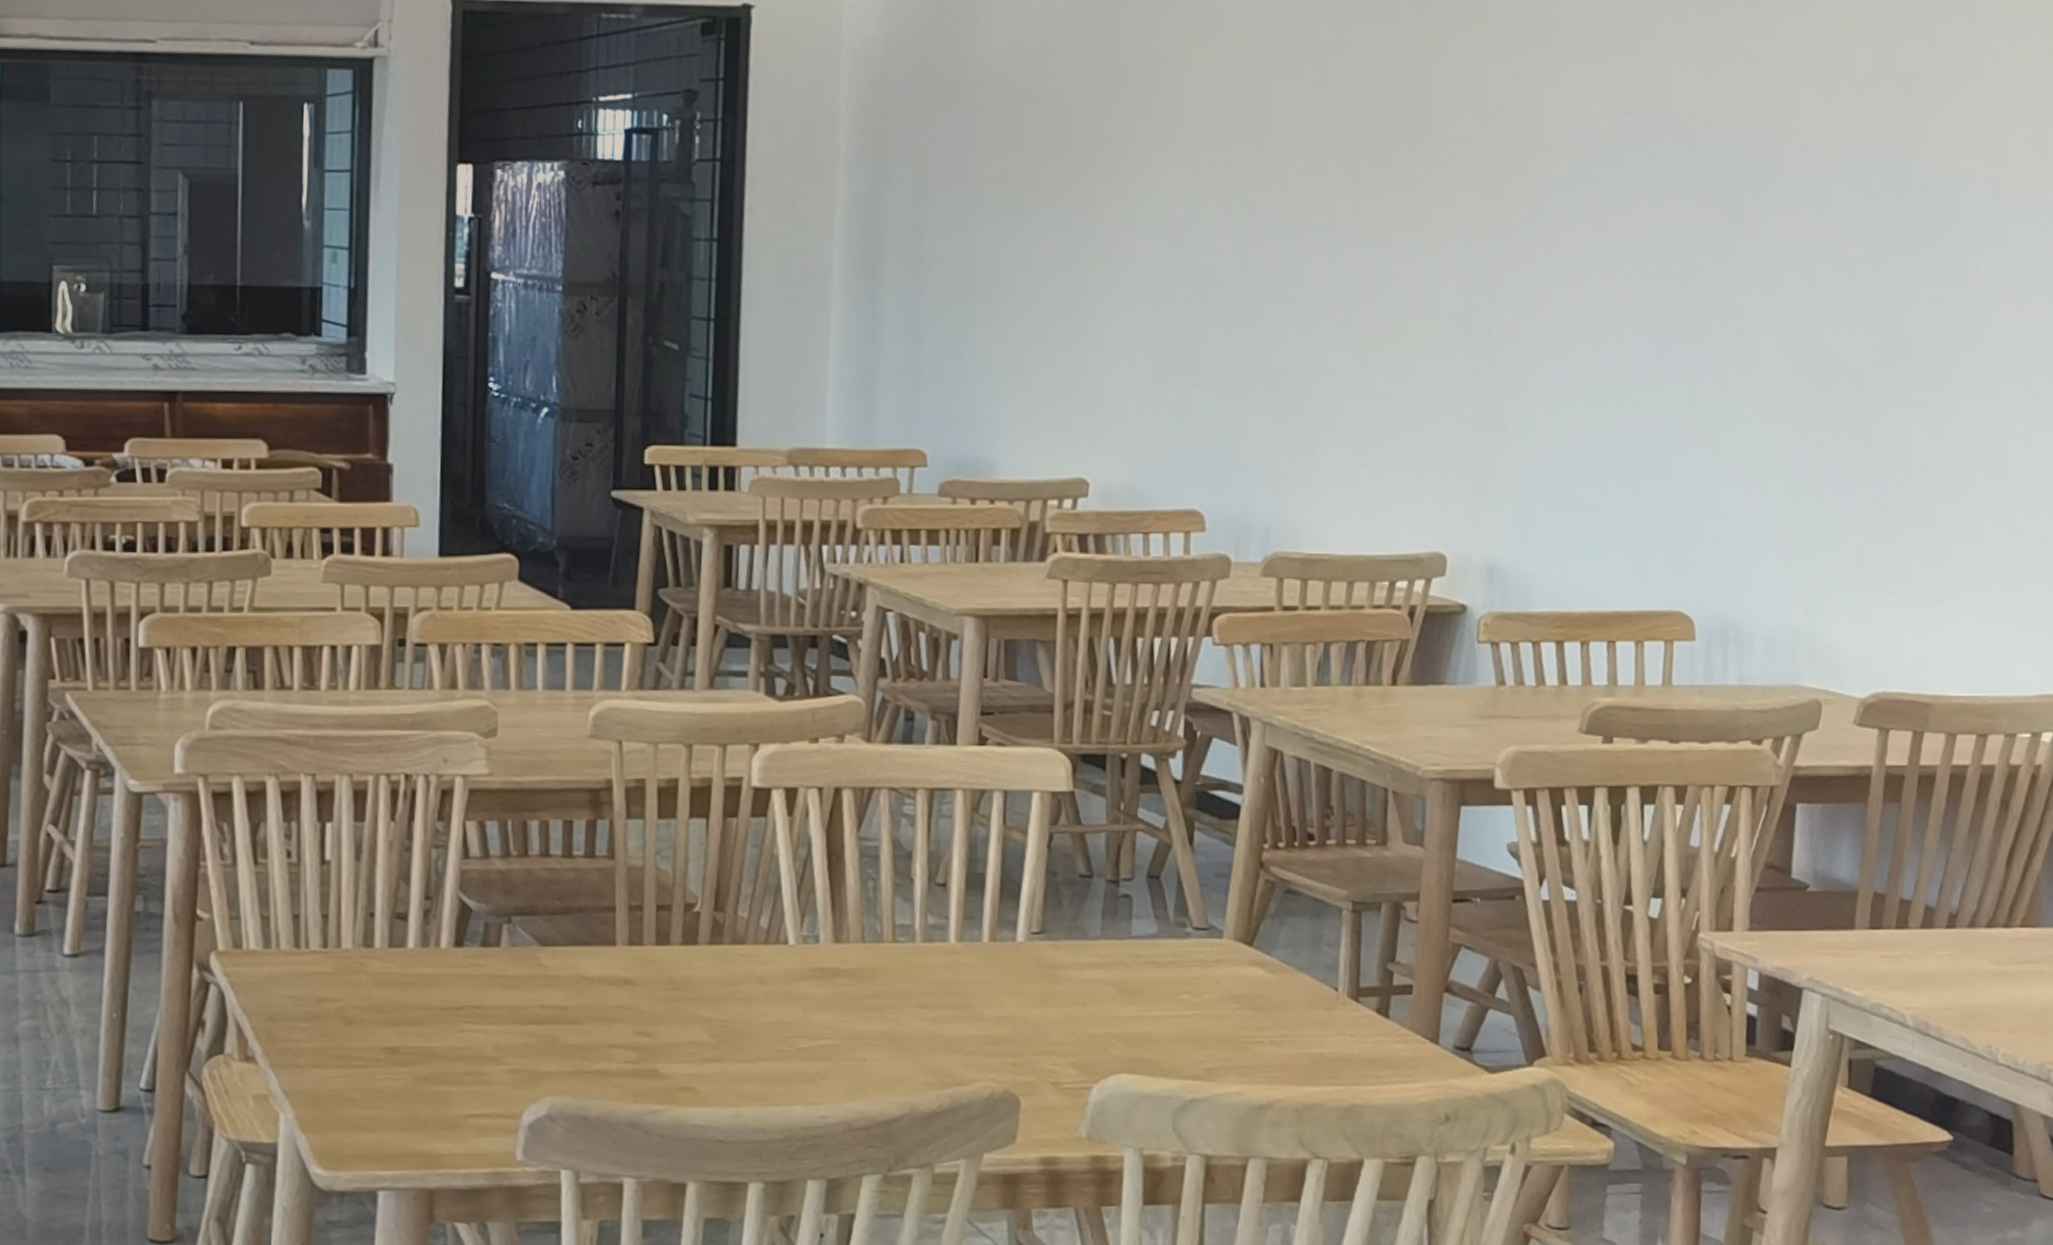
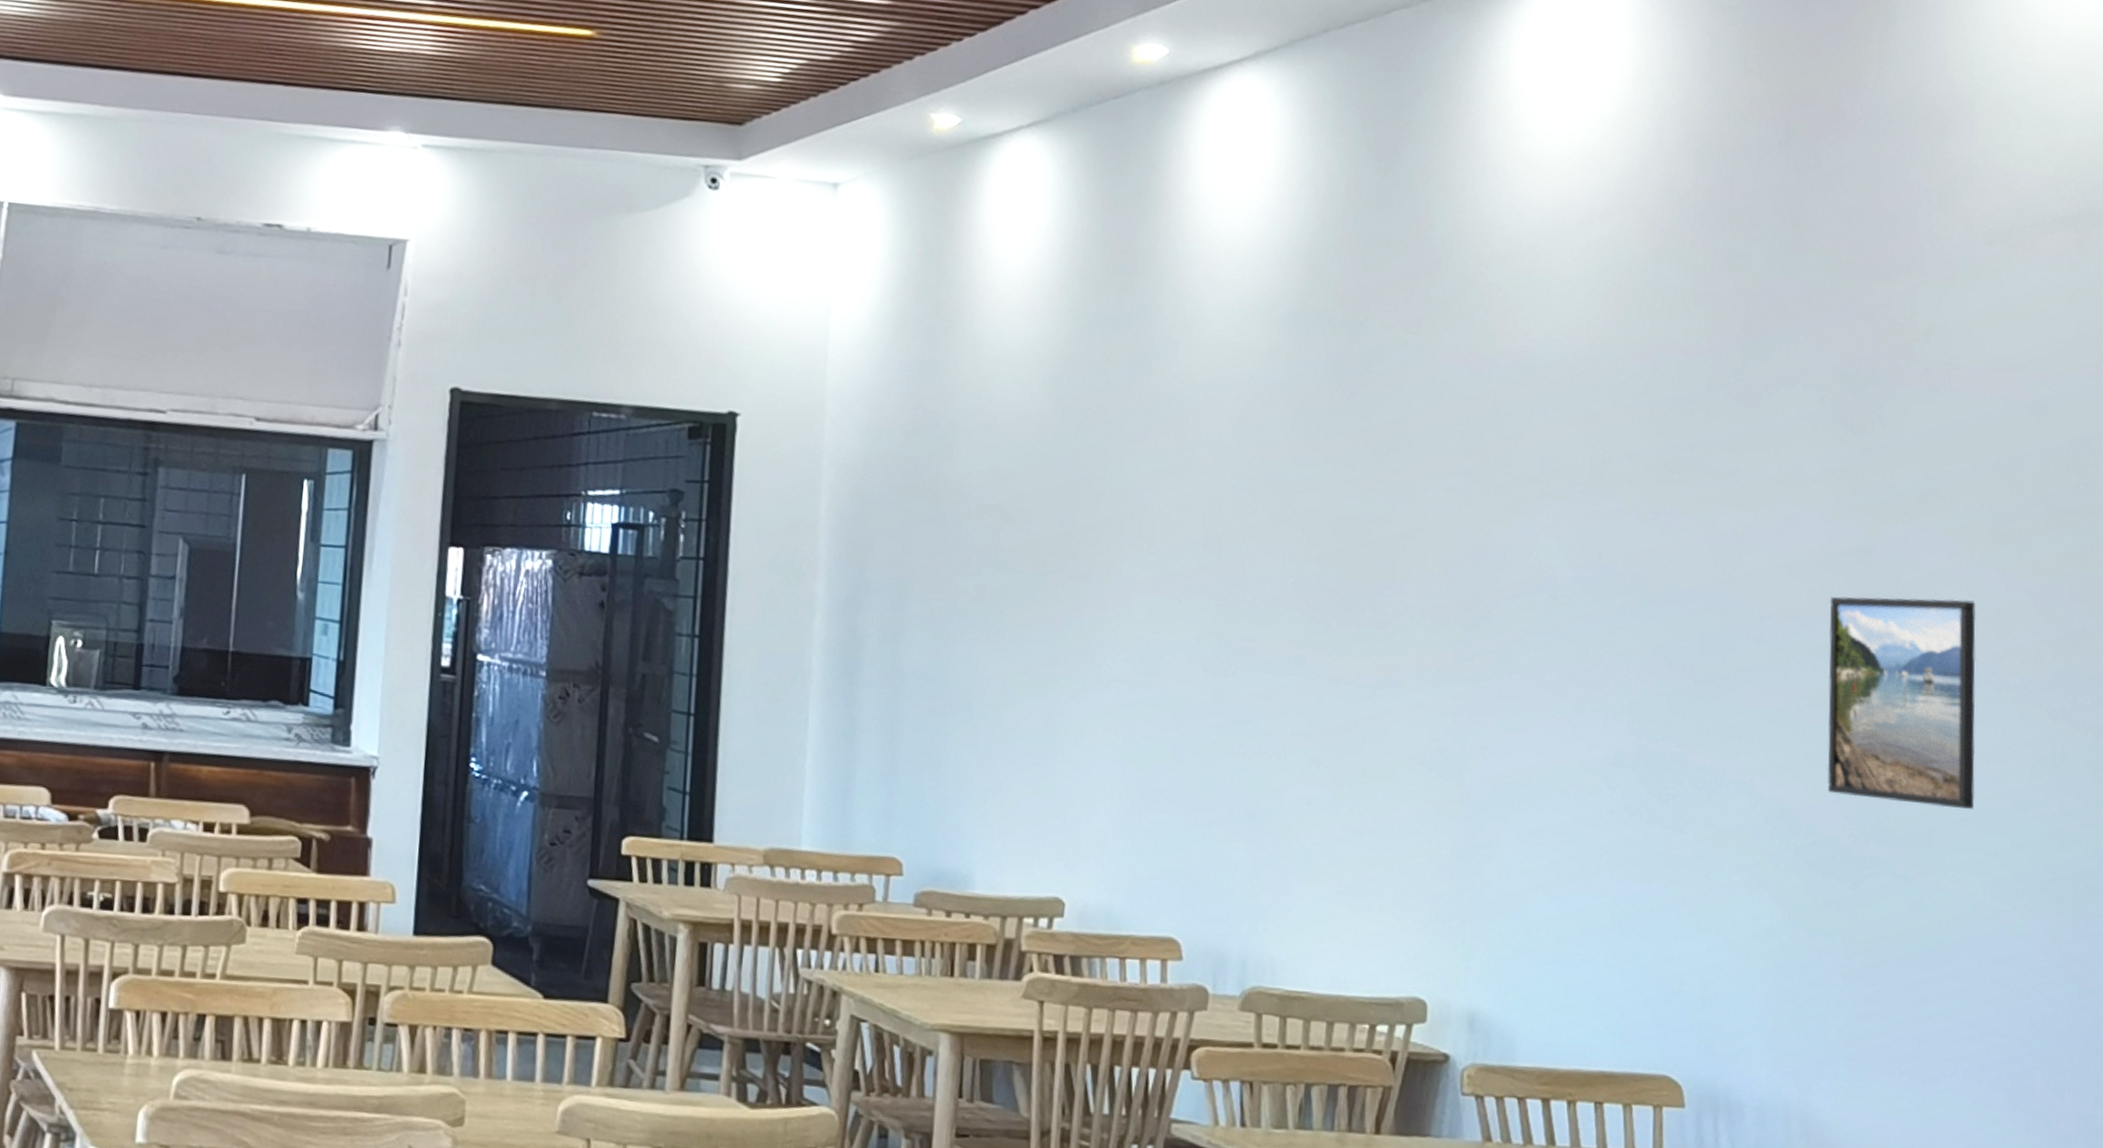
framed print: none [1855,120,2019,333] -> present [1827,596,1976,810]

